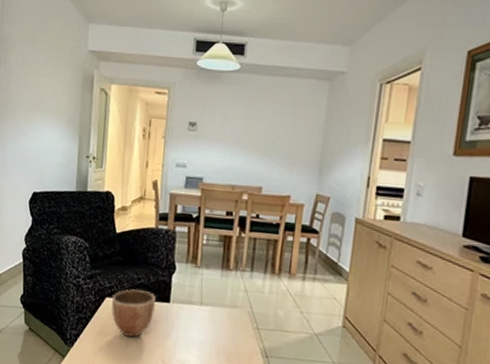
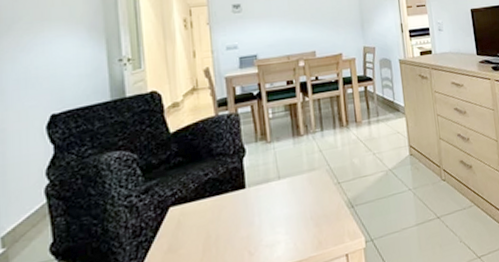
decorative bowl: present [111,288,156,338] -> none [176,184,230,243]

